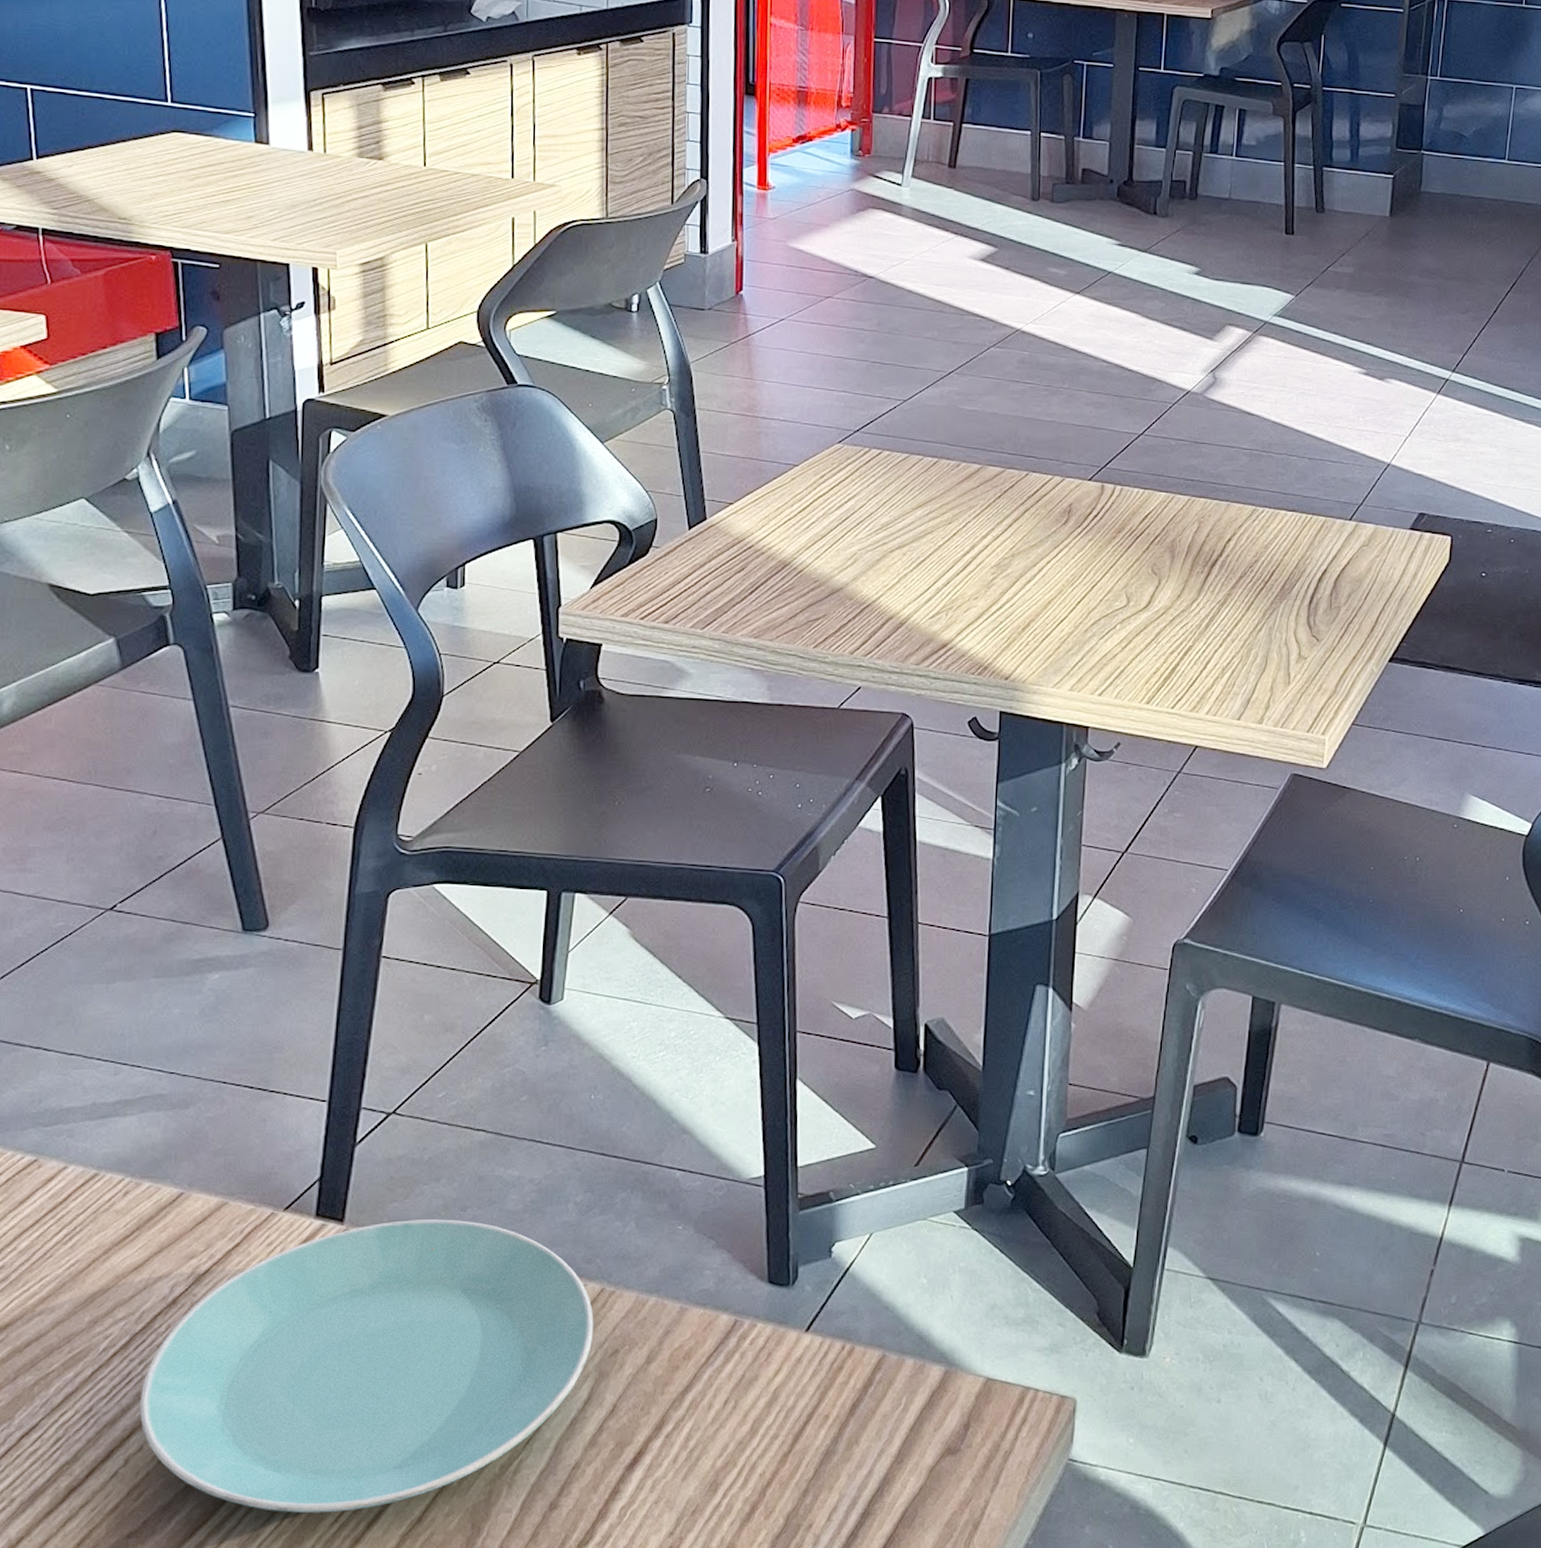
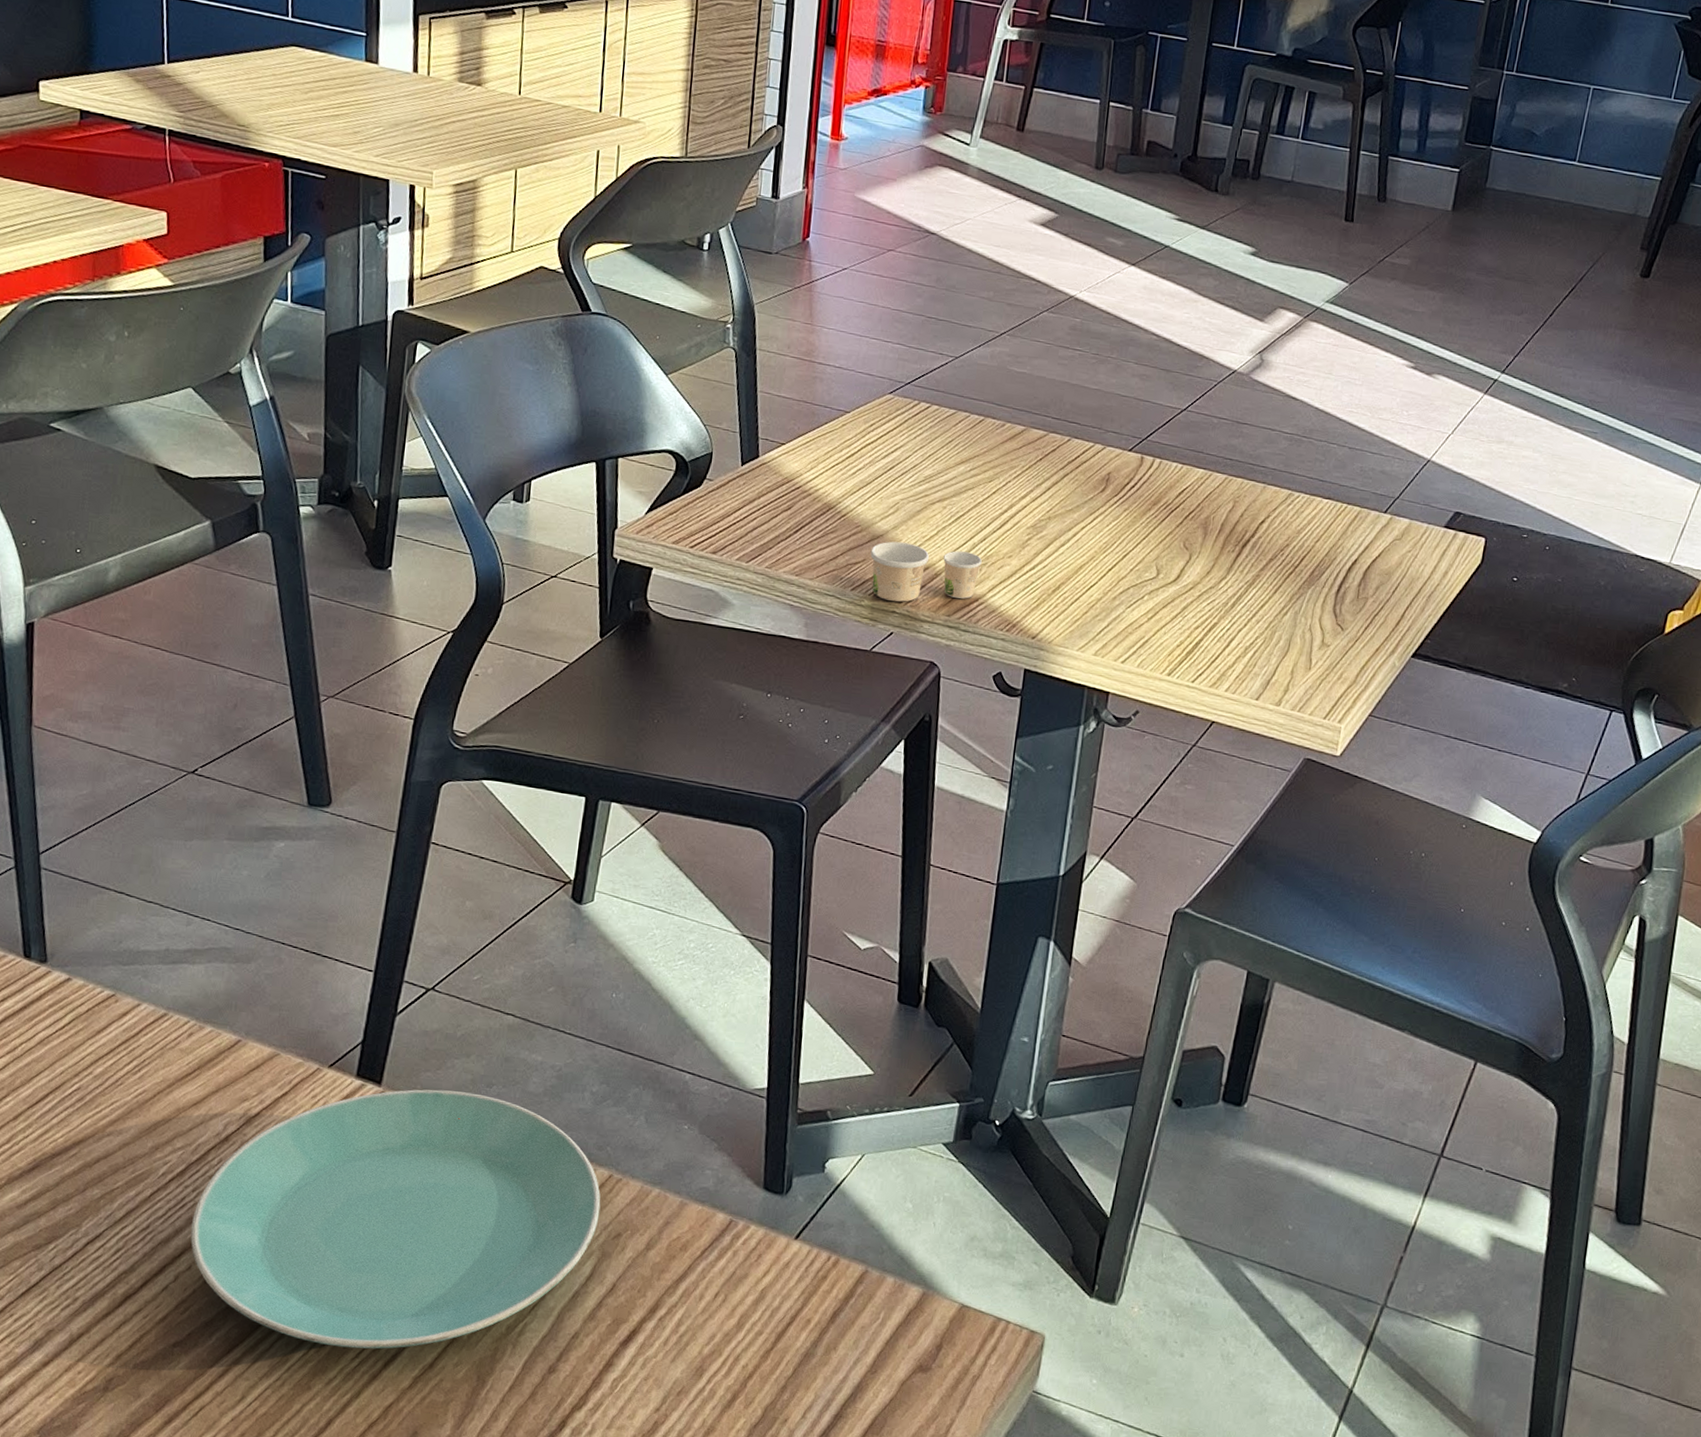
paper cup: none [831,593,947,655] -> present [870,541,982,602]

